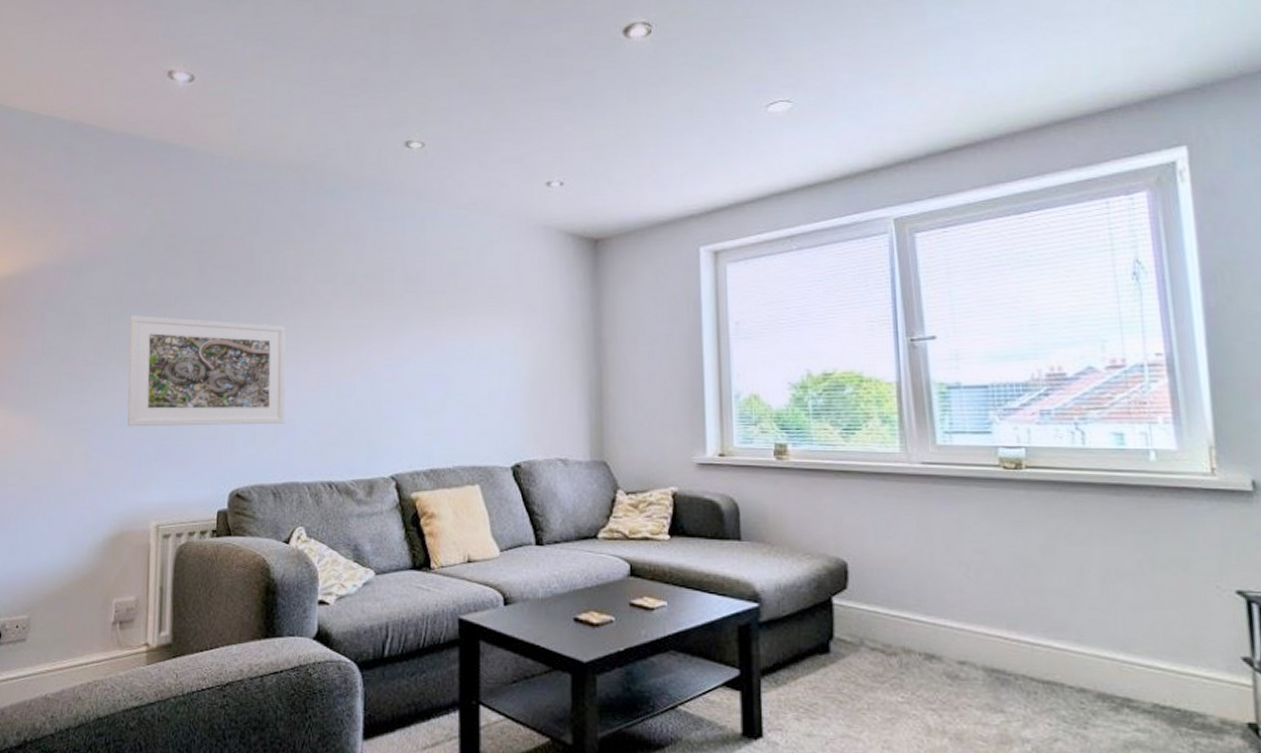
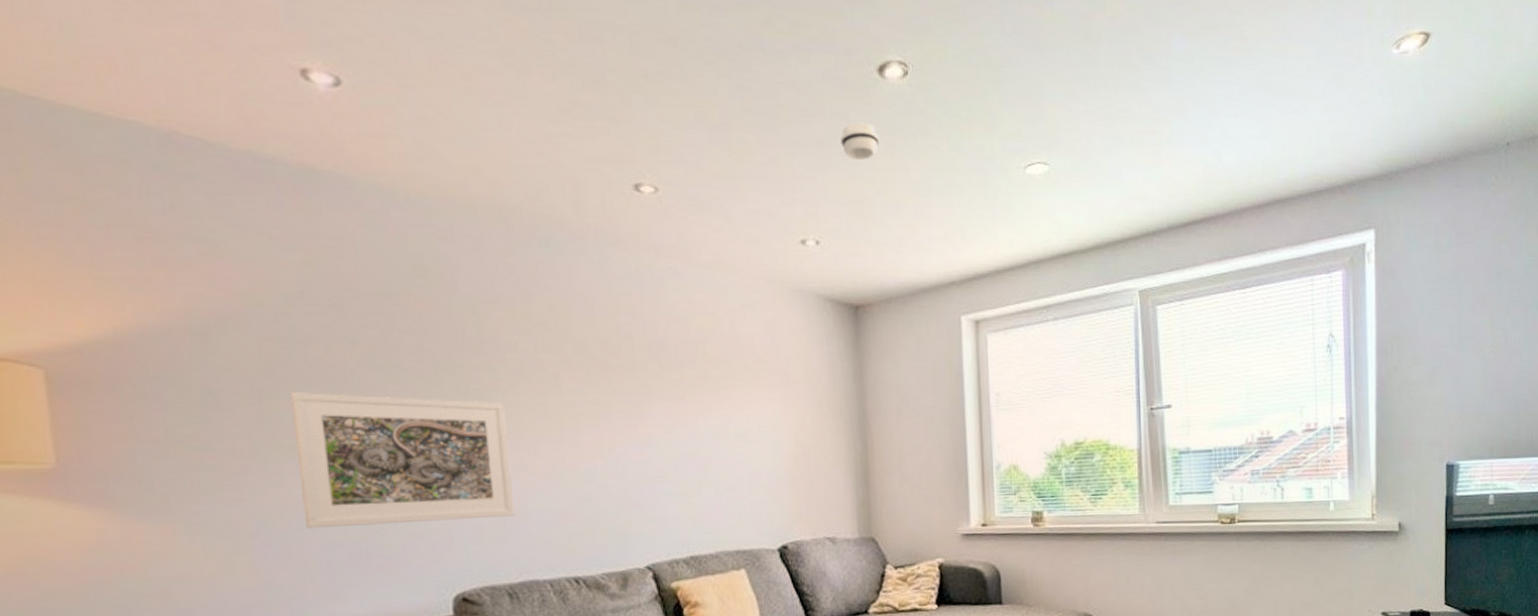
smoke detector: none [587,77,622,110] -> present [840,122,879,160]

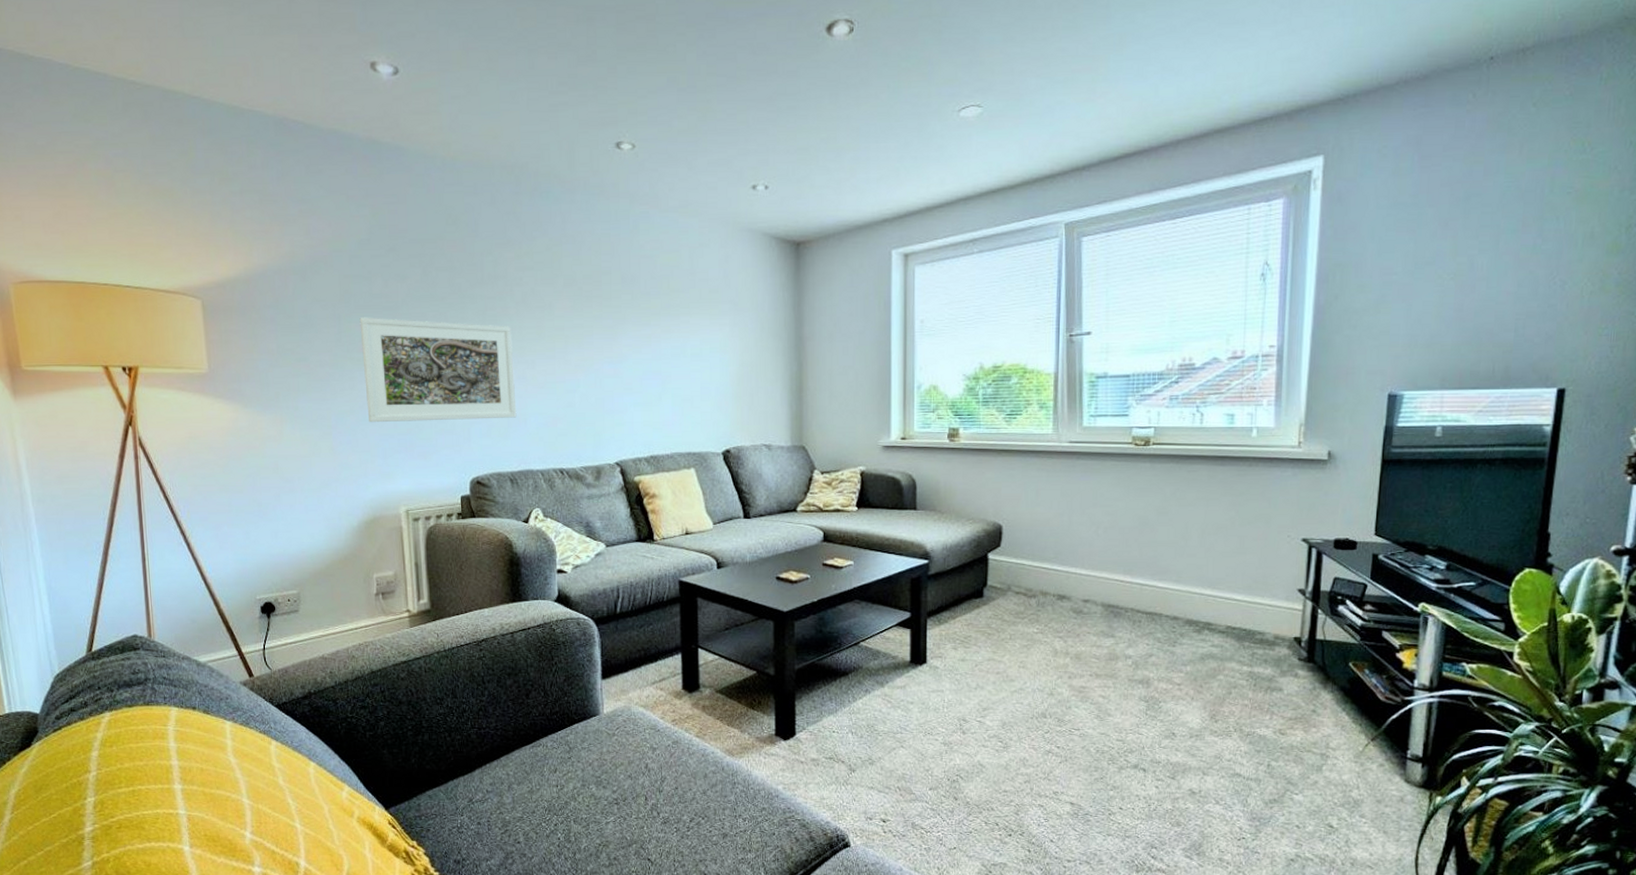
smoke detector: present [840,122,879,160] -> none [790,78,824,112]

